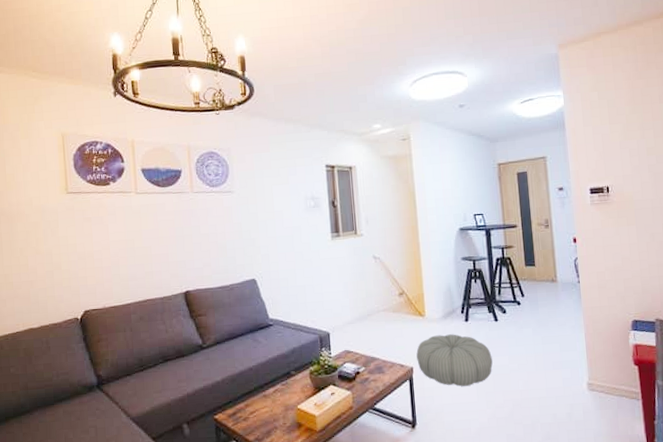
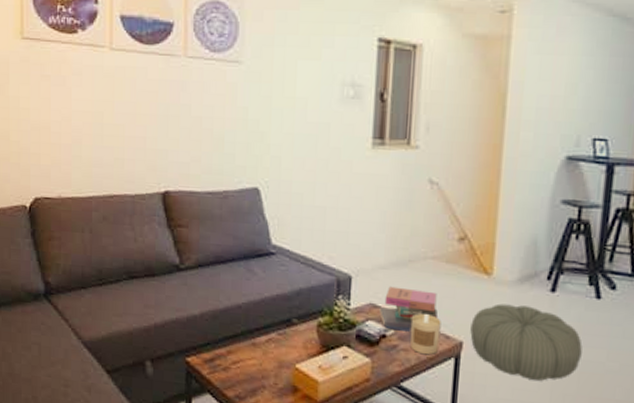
books: none [352,334,394,368] -> present [379,286,439,332]
candle: none [375,351,398,382] -> present [409,313,441,355]

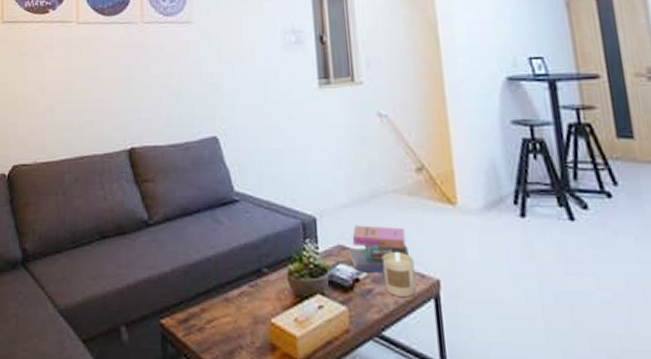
pouf: present [470,303,583,381] -> none [444,234,570,318]

